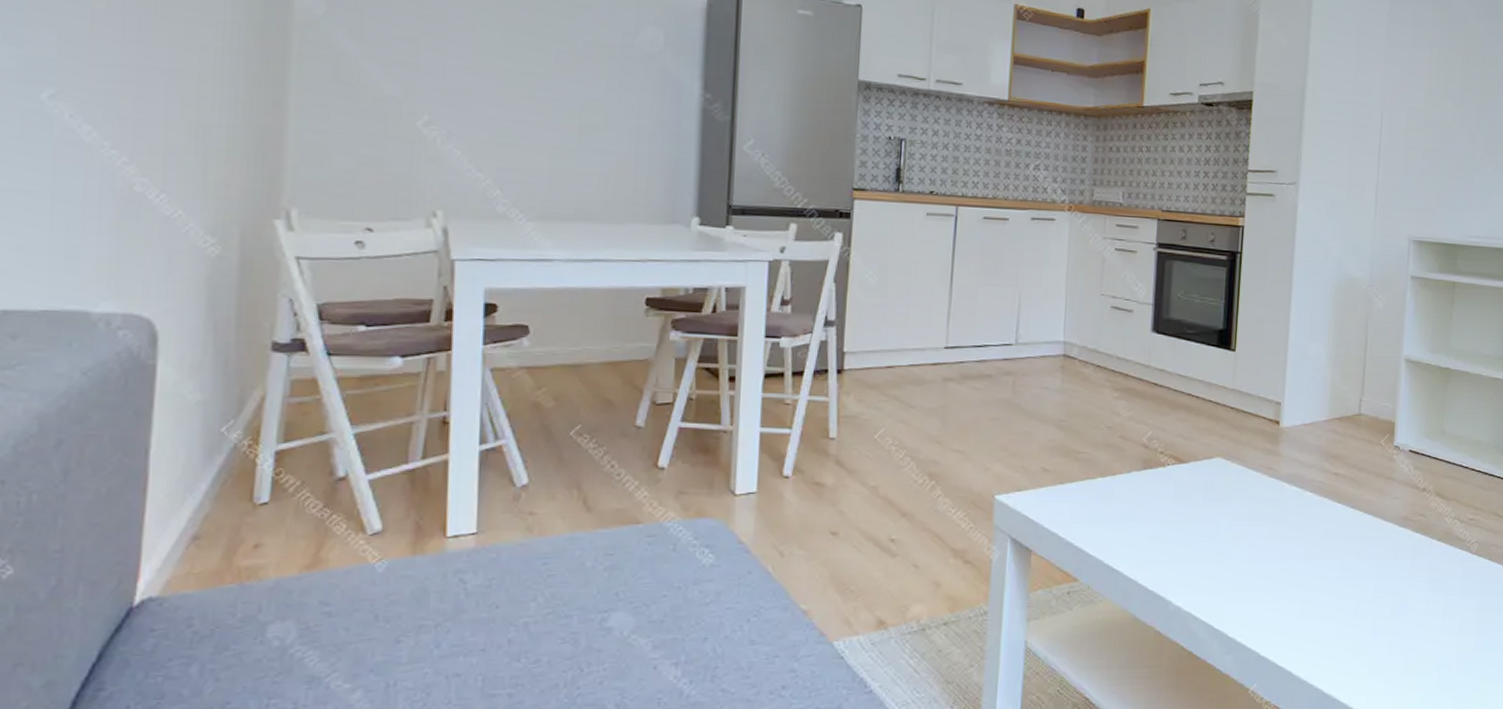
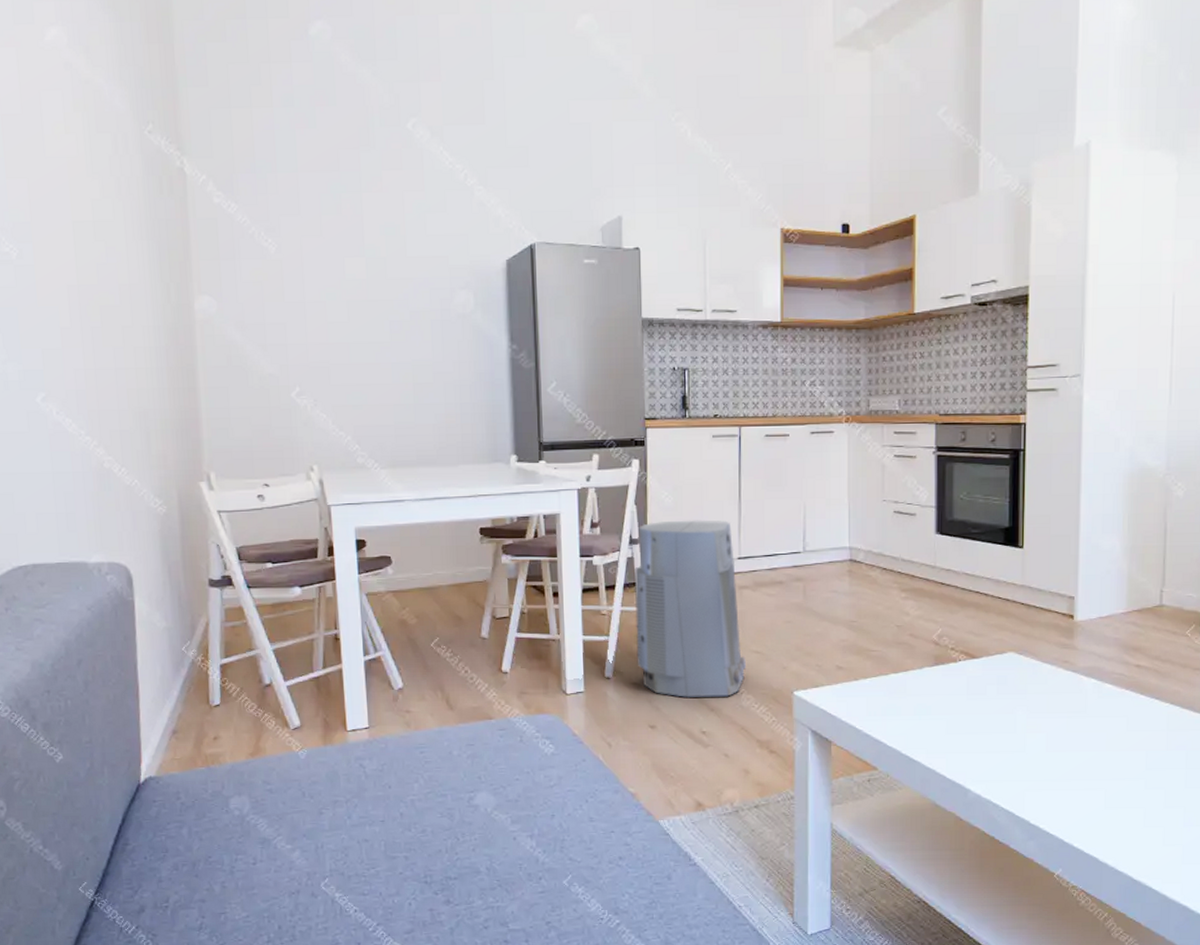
air purifier: none [822,302,945,502] -> present [635,520,746,699]

